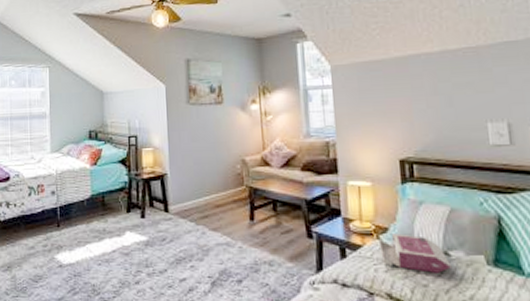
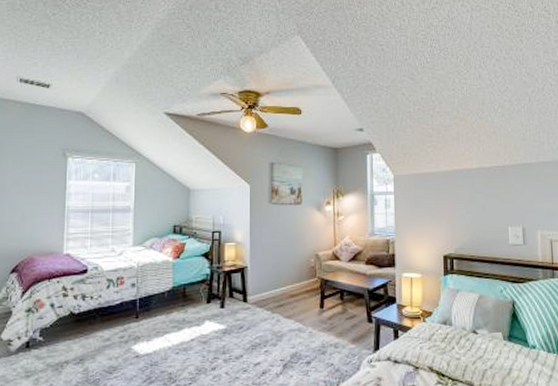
book: present [378,234,451,273] -> none [424,317,478,348]

